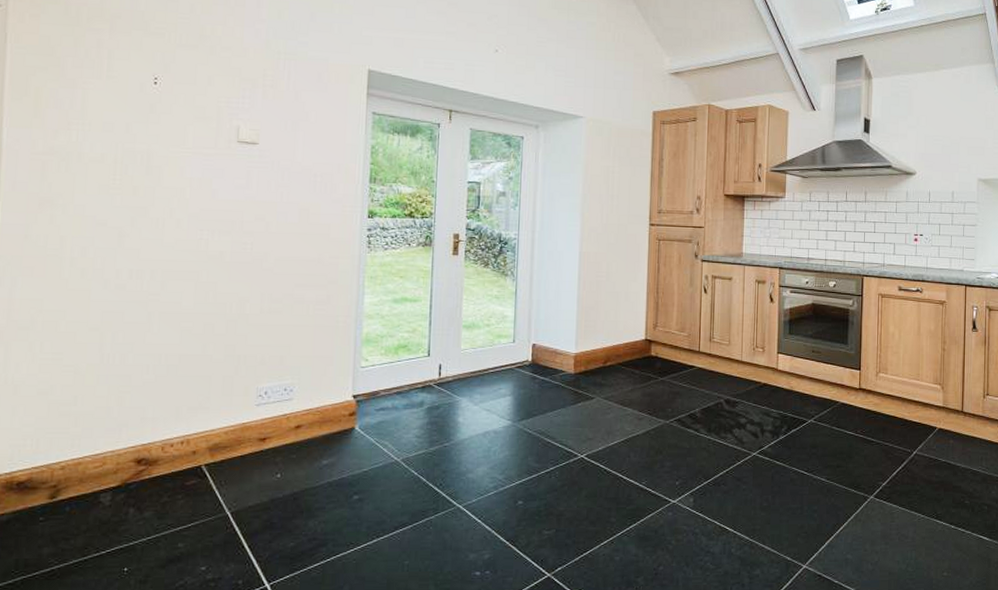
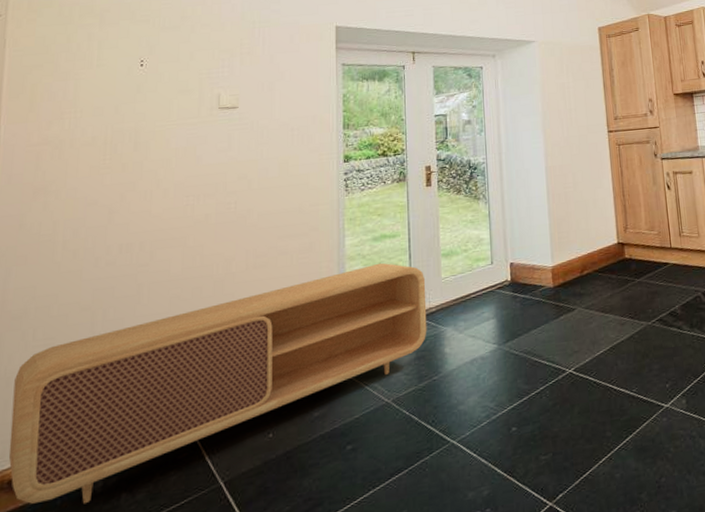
tv stand: none [17,325,444,514] -> present [8,263,427,505]

